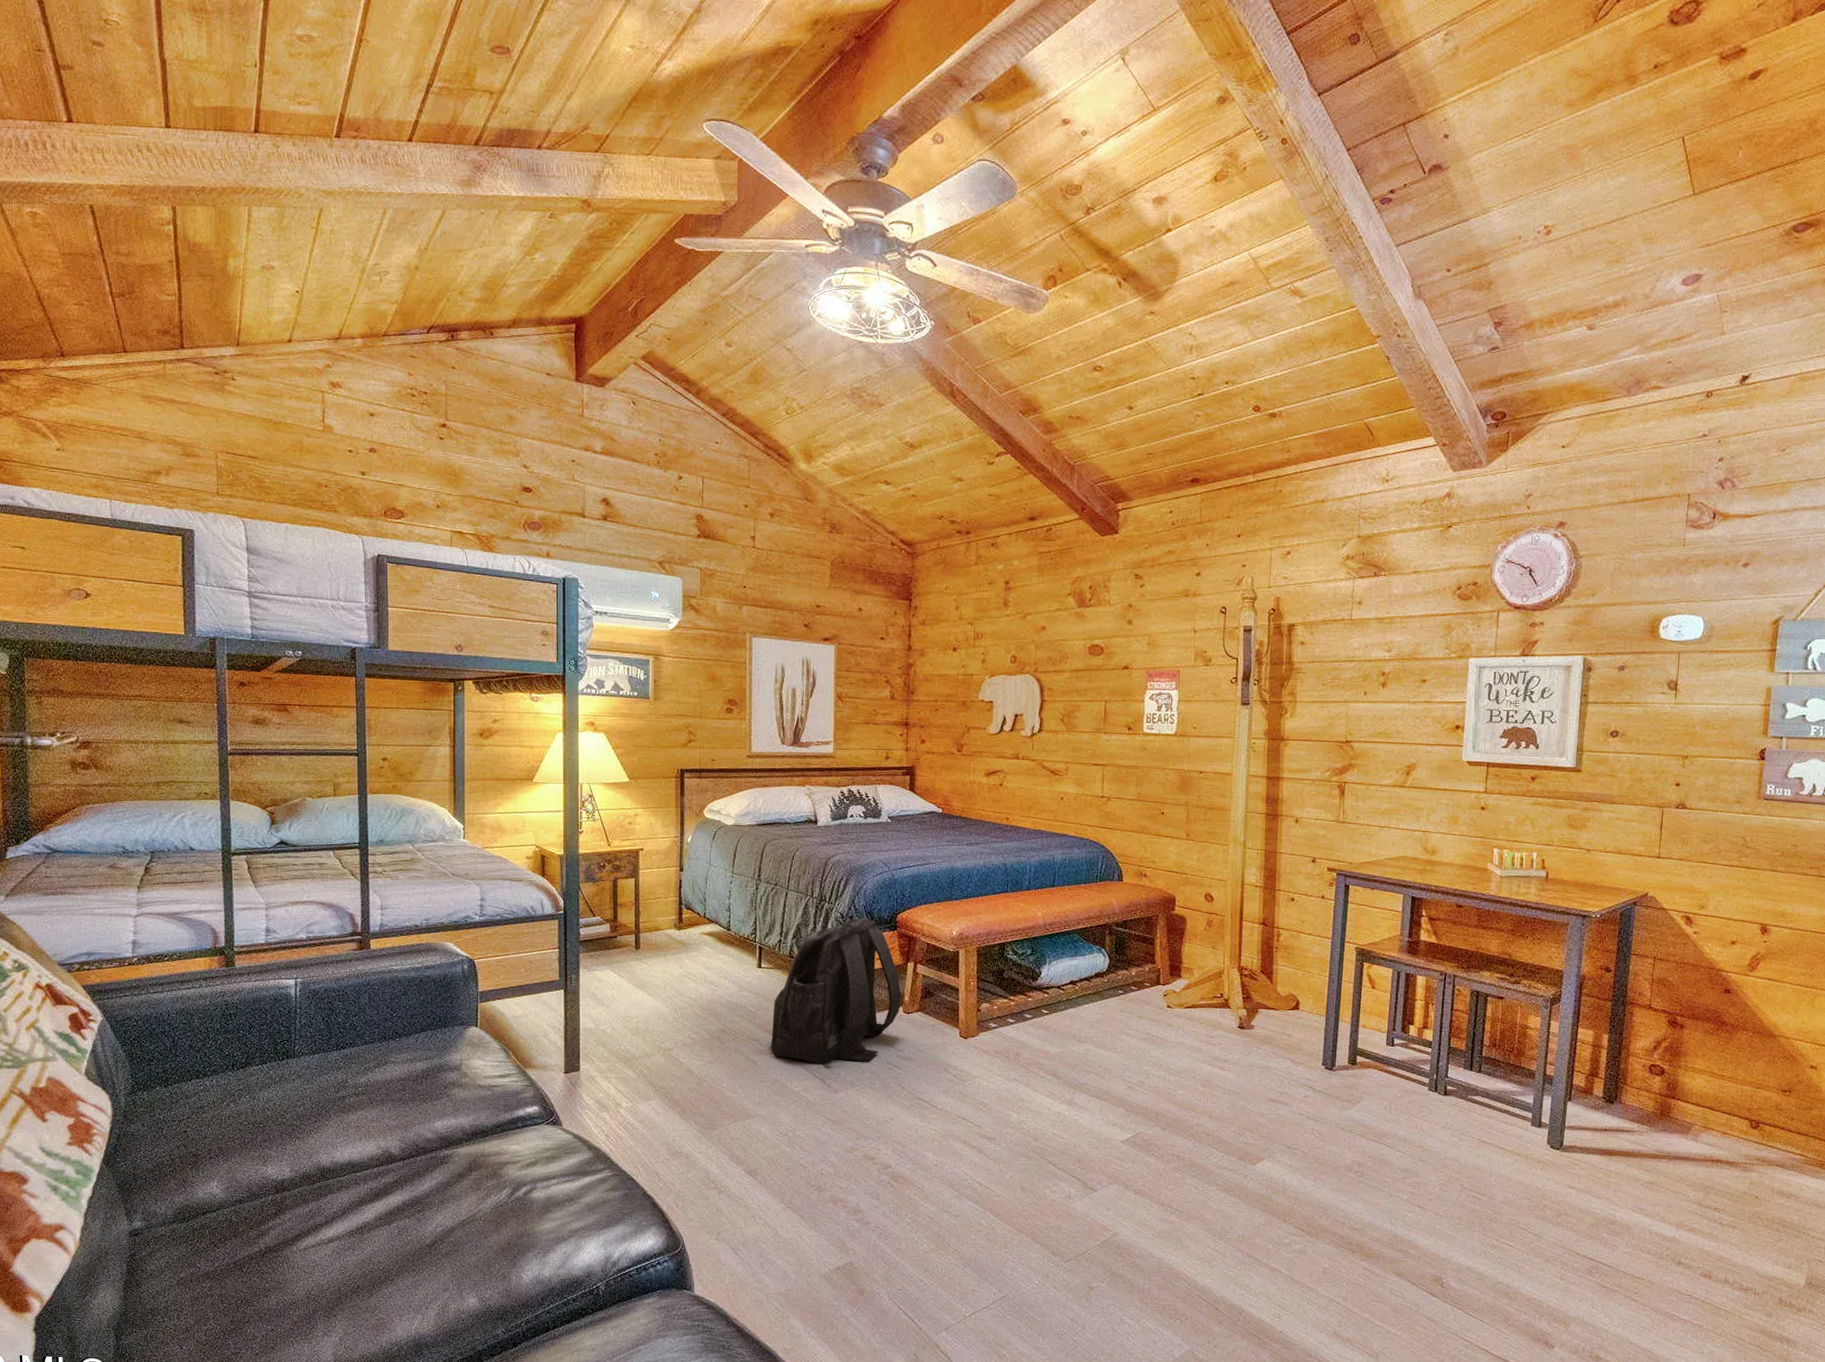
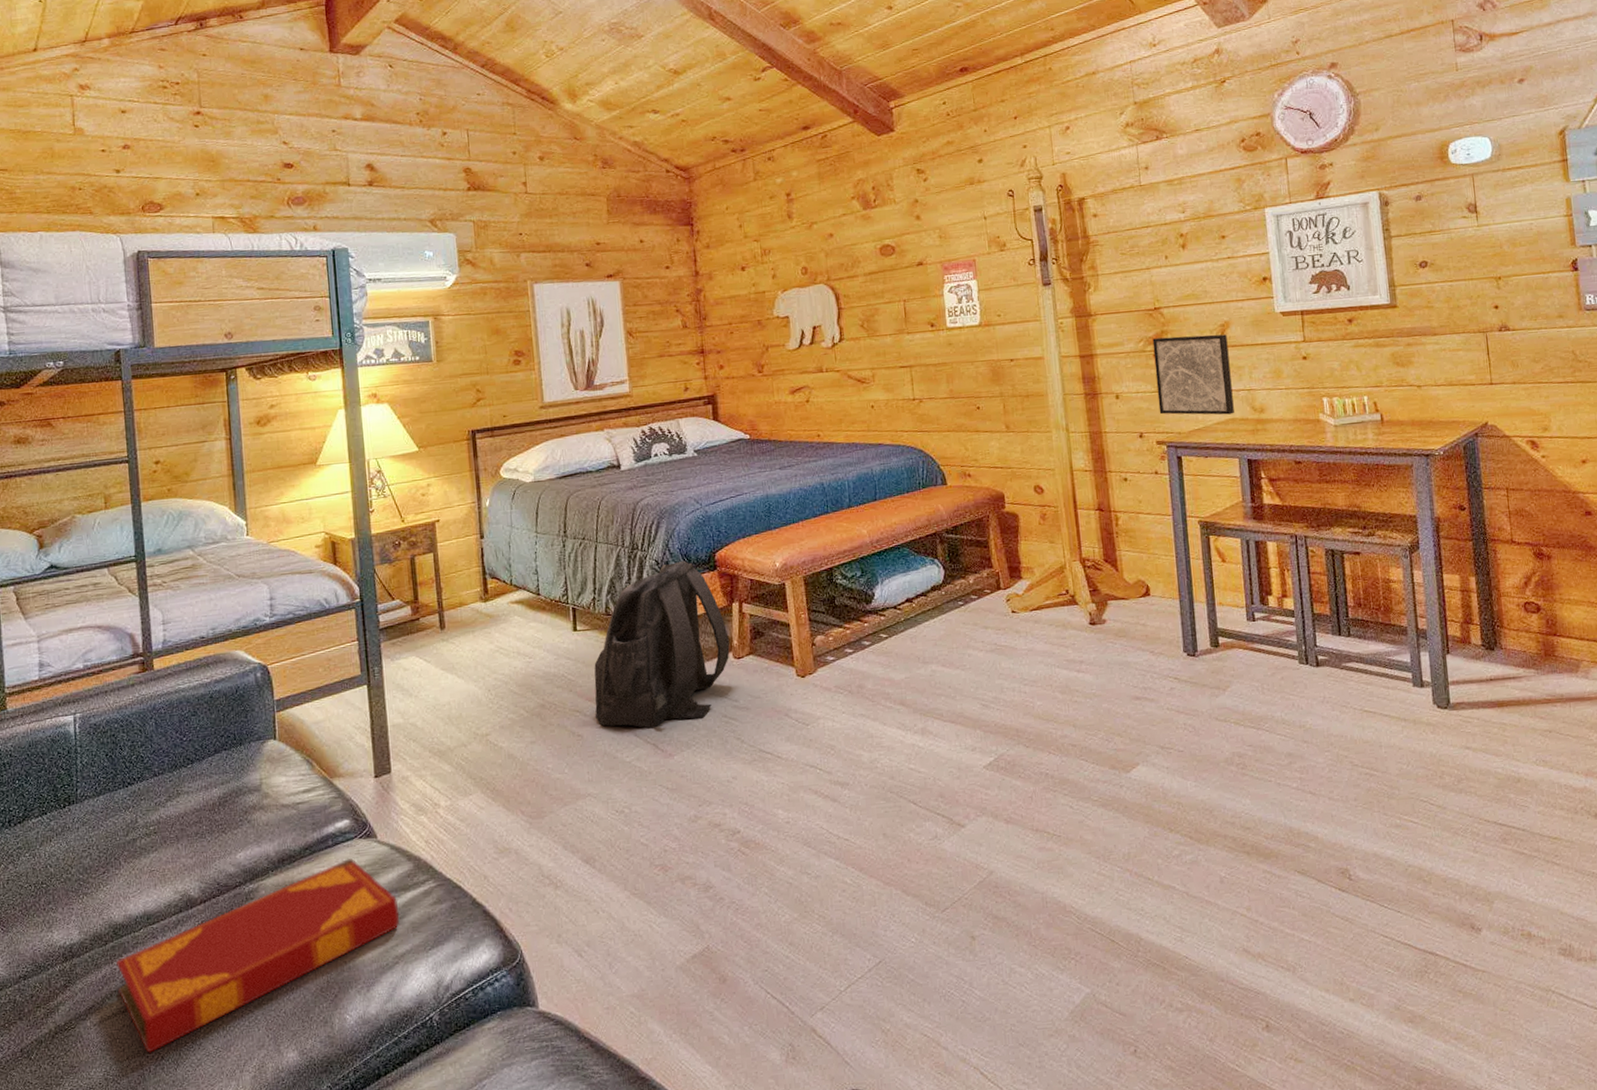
hardback book: none [322,1140,577,1281] -> present [116,857,400,1053]
wall art: none [1334,770,1412,852] -> present [1152,334,1234,415]

